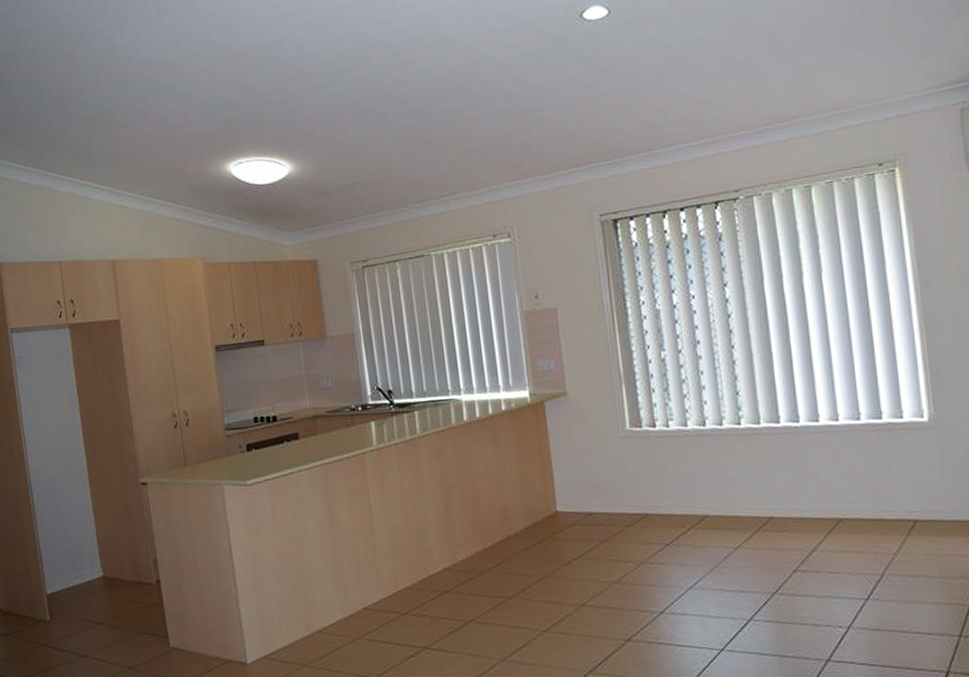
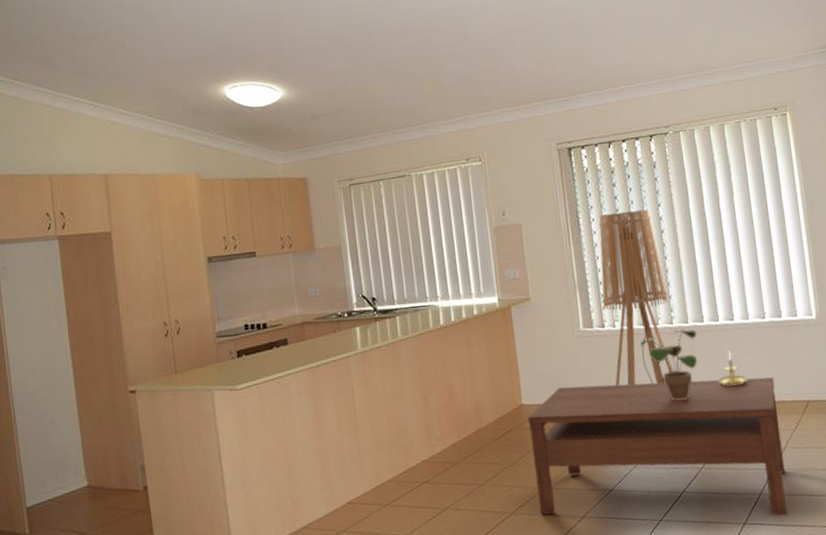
coffee table: none [563,490,885,655] -> present [527,377,788,516]
floor lamp: none [650,289,738,495] -> present [598,209,671,386]
potted plant: none [699,430,772,514] -> present [640,328,698,401]
candle holder: none [797,457,835,500] -> present [718,350,747,387]

